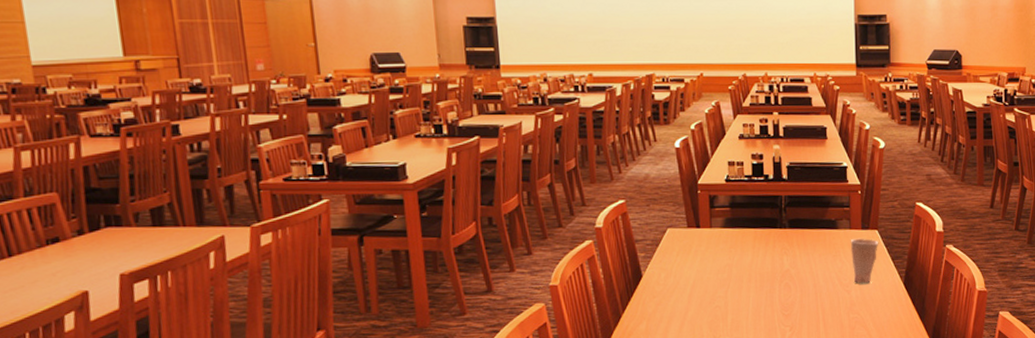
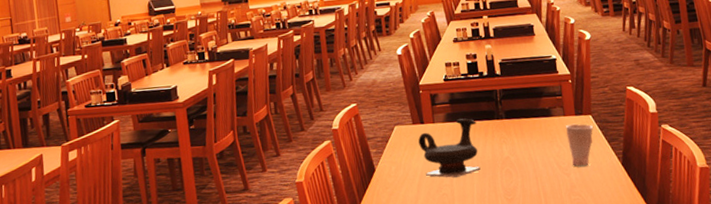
teapot: none [693,224,758,289] -> present [418,118,481,178]

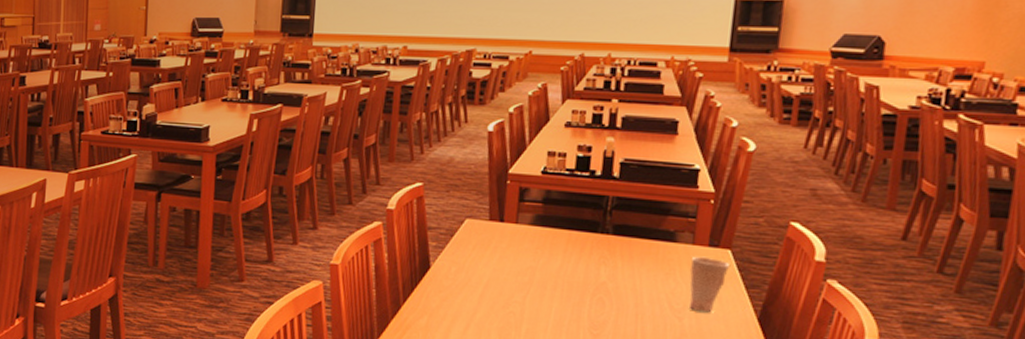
teapot: present [418,118,481,178] -> none [492,223,573,295]

